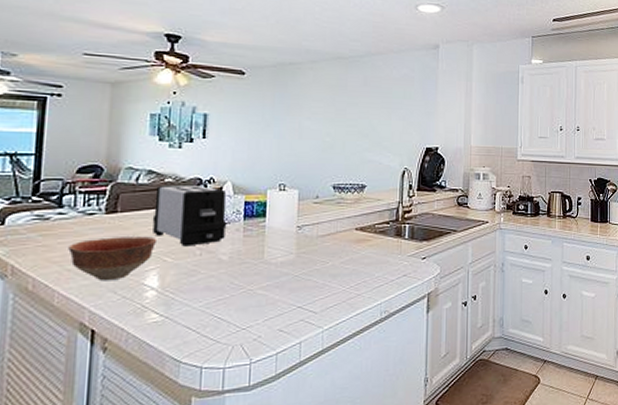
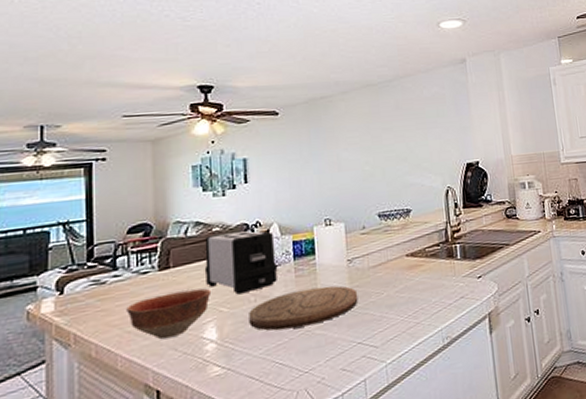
cutting board: none [192,249,303,286] -> present [249,286,358,331]

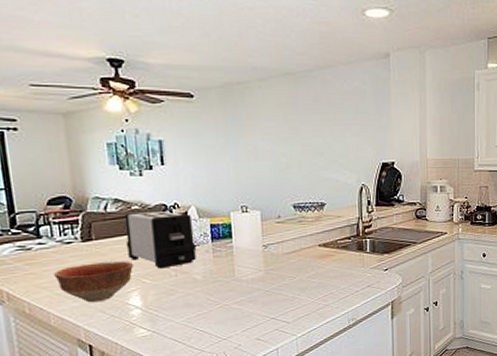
cutting board: present [249,286,358,331] -> none [170,267,273,303]

